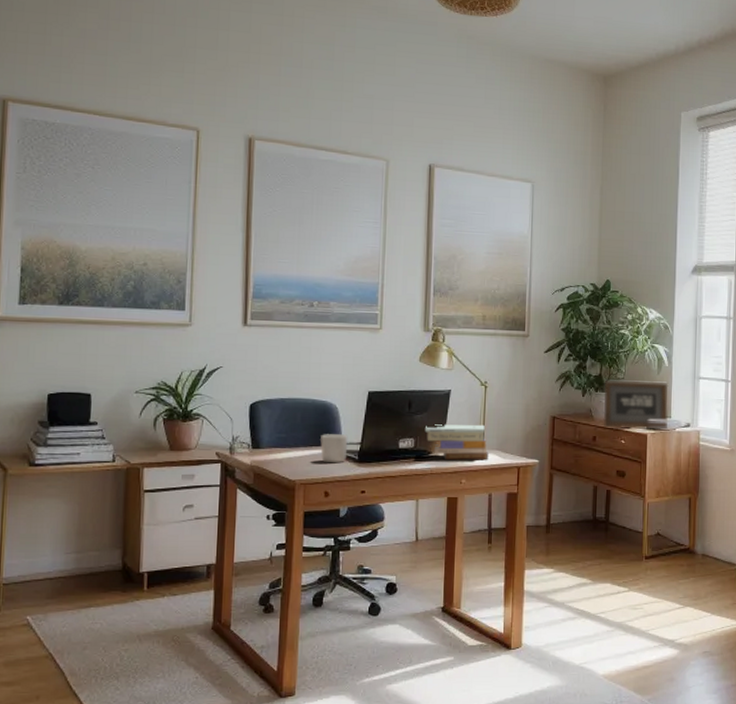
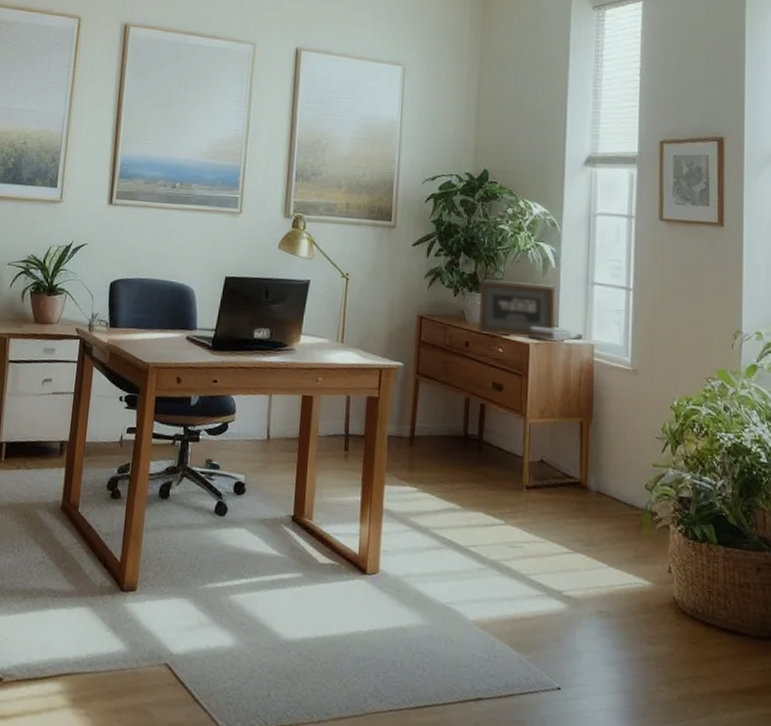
mug: present [320,434,348,462] -> none [175,317,203,348]
books: present [424,424,489,460] -> none [281,315,348,358]

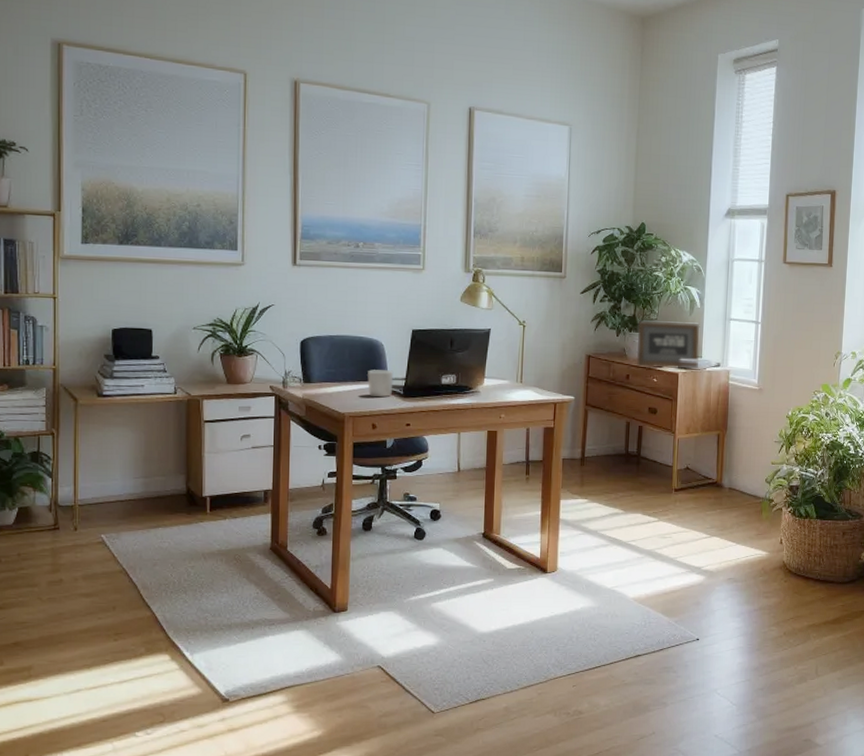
mug: none [175,317,203,348] -> present [367,370,394,397]

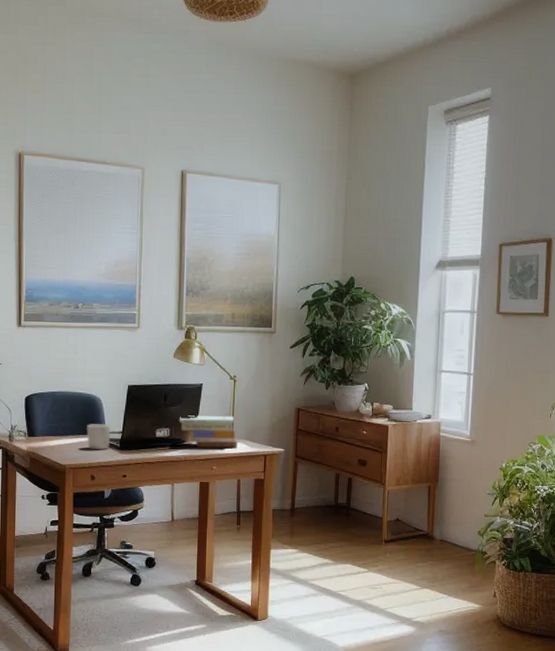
books: none [466,362,527,396] -> present [179,415,238,449]
picture frame: present [636,321,700,368] -> none [345,374,410,420]

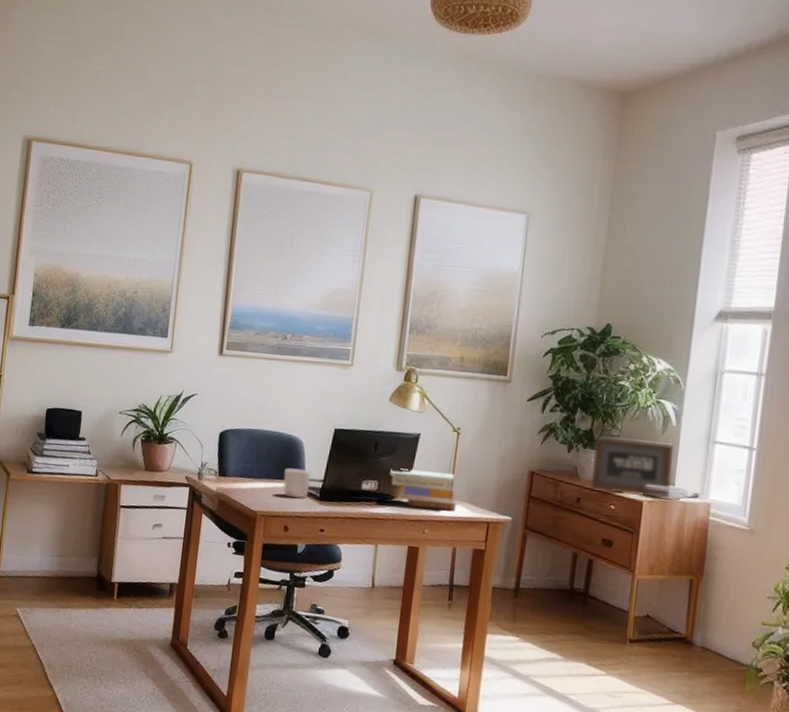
picture frame: none [345,374,410,420] -> present [590,437,675,497]

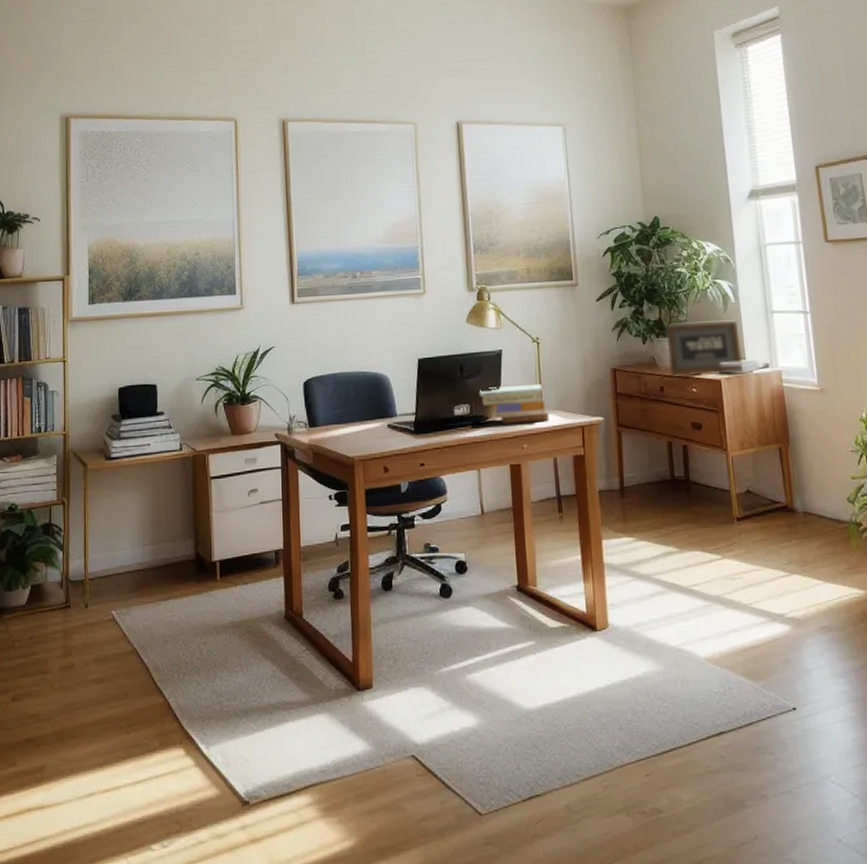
mug: present [283,468,311,498] -> none [375,405,403,436]

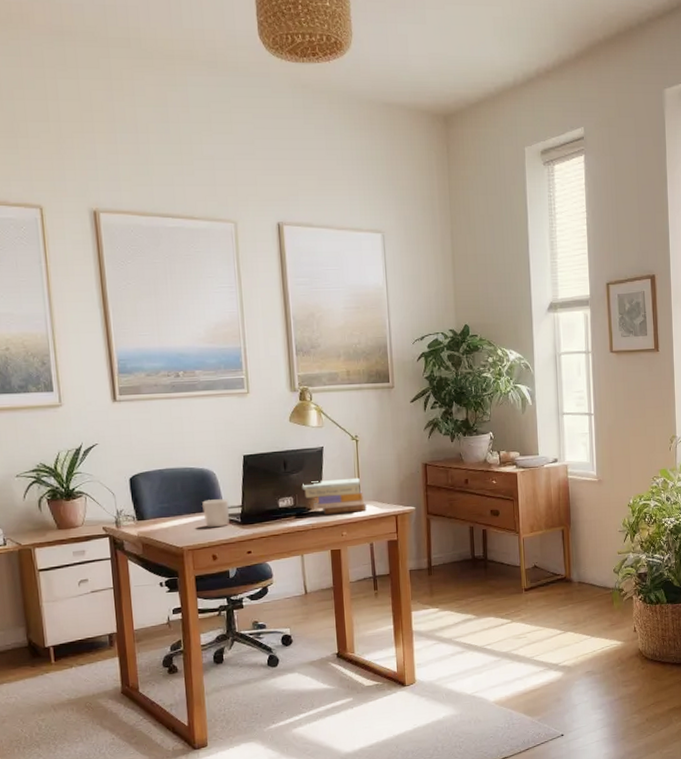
mug: none [375,405,403,436] -> present [202,499,230,527]
picture frame: present [665,320,743,375] -> none [471,420,536,469]

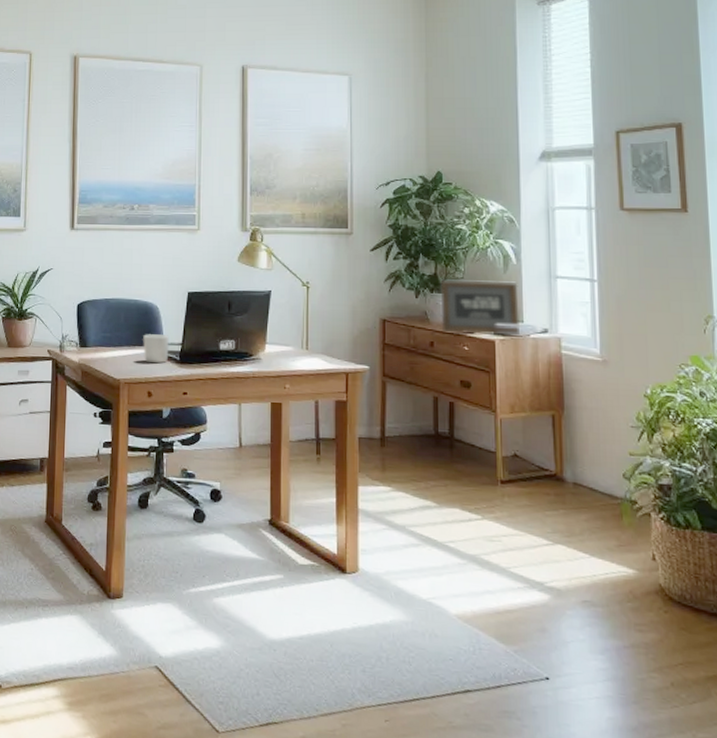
books: present [302,477,367,514] -> none [245,326,314,364]
picture frame: none [471,420,536,469] -> present [440,280,520,334]

